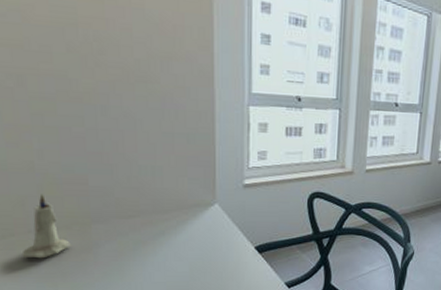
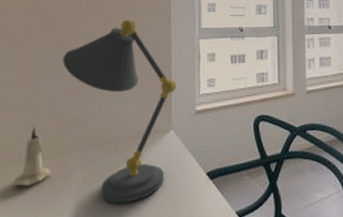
desk lamp: none [72,75,221,275] -> present [63,20,176,203]

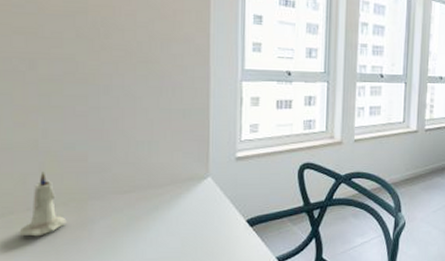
desk lamp: present [63,20,176,203] -> none [77,55,215,252]

